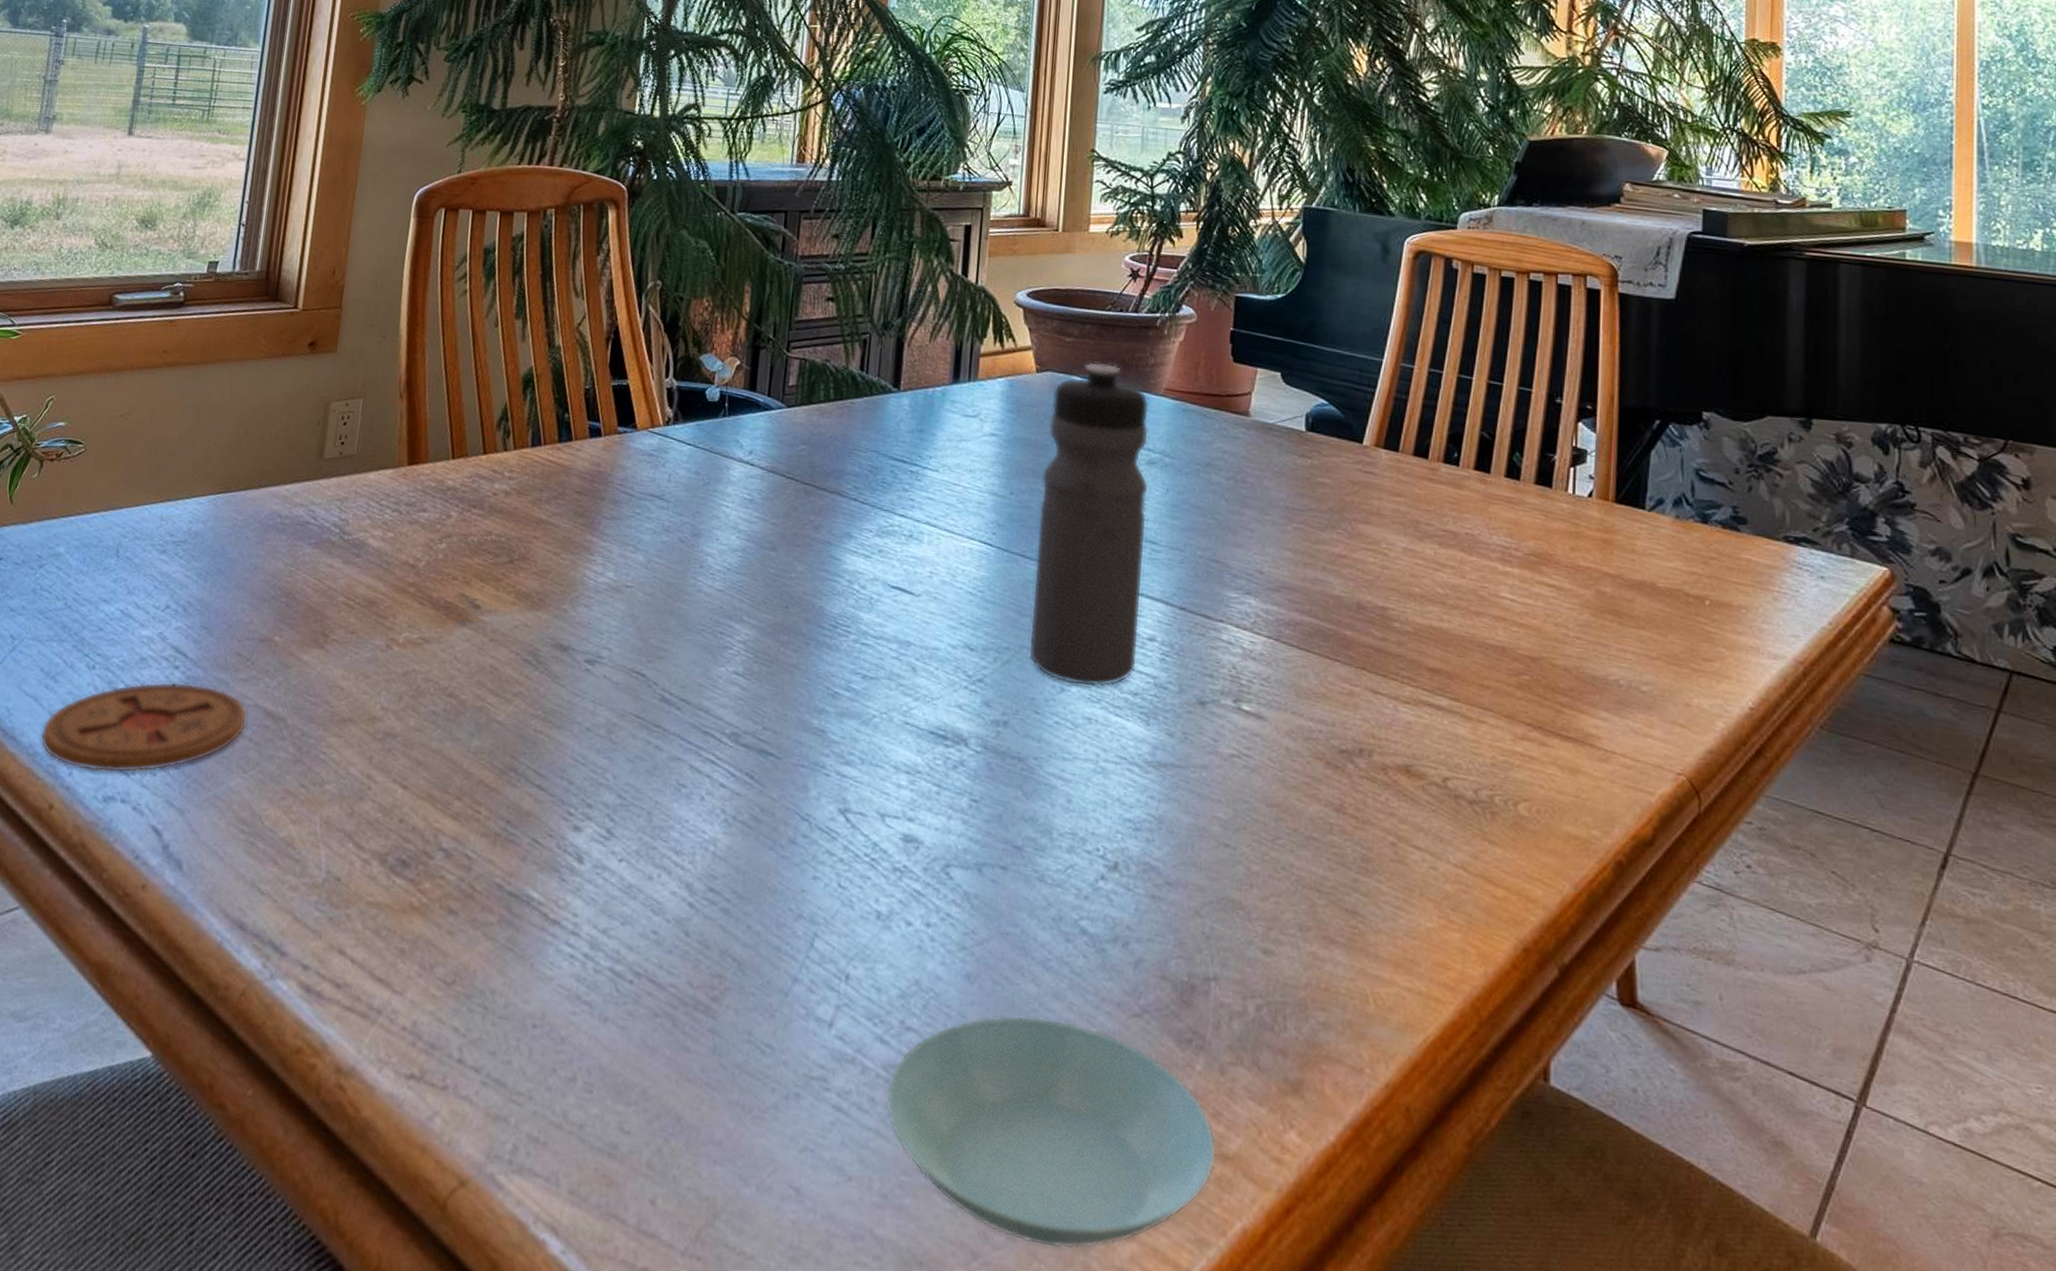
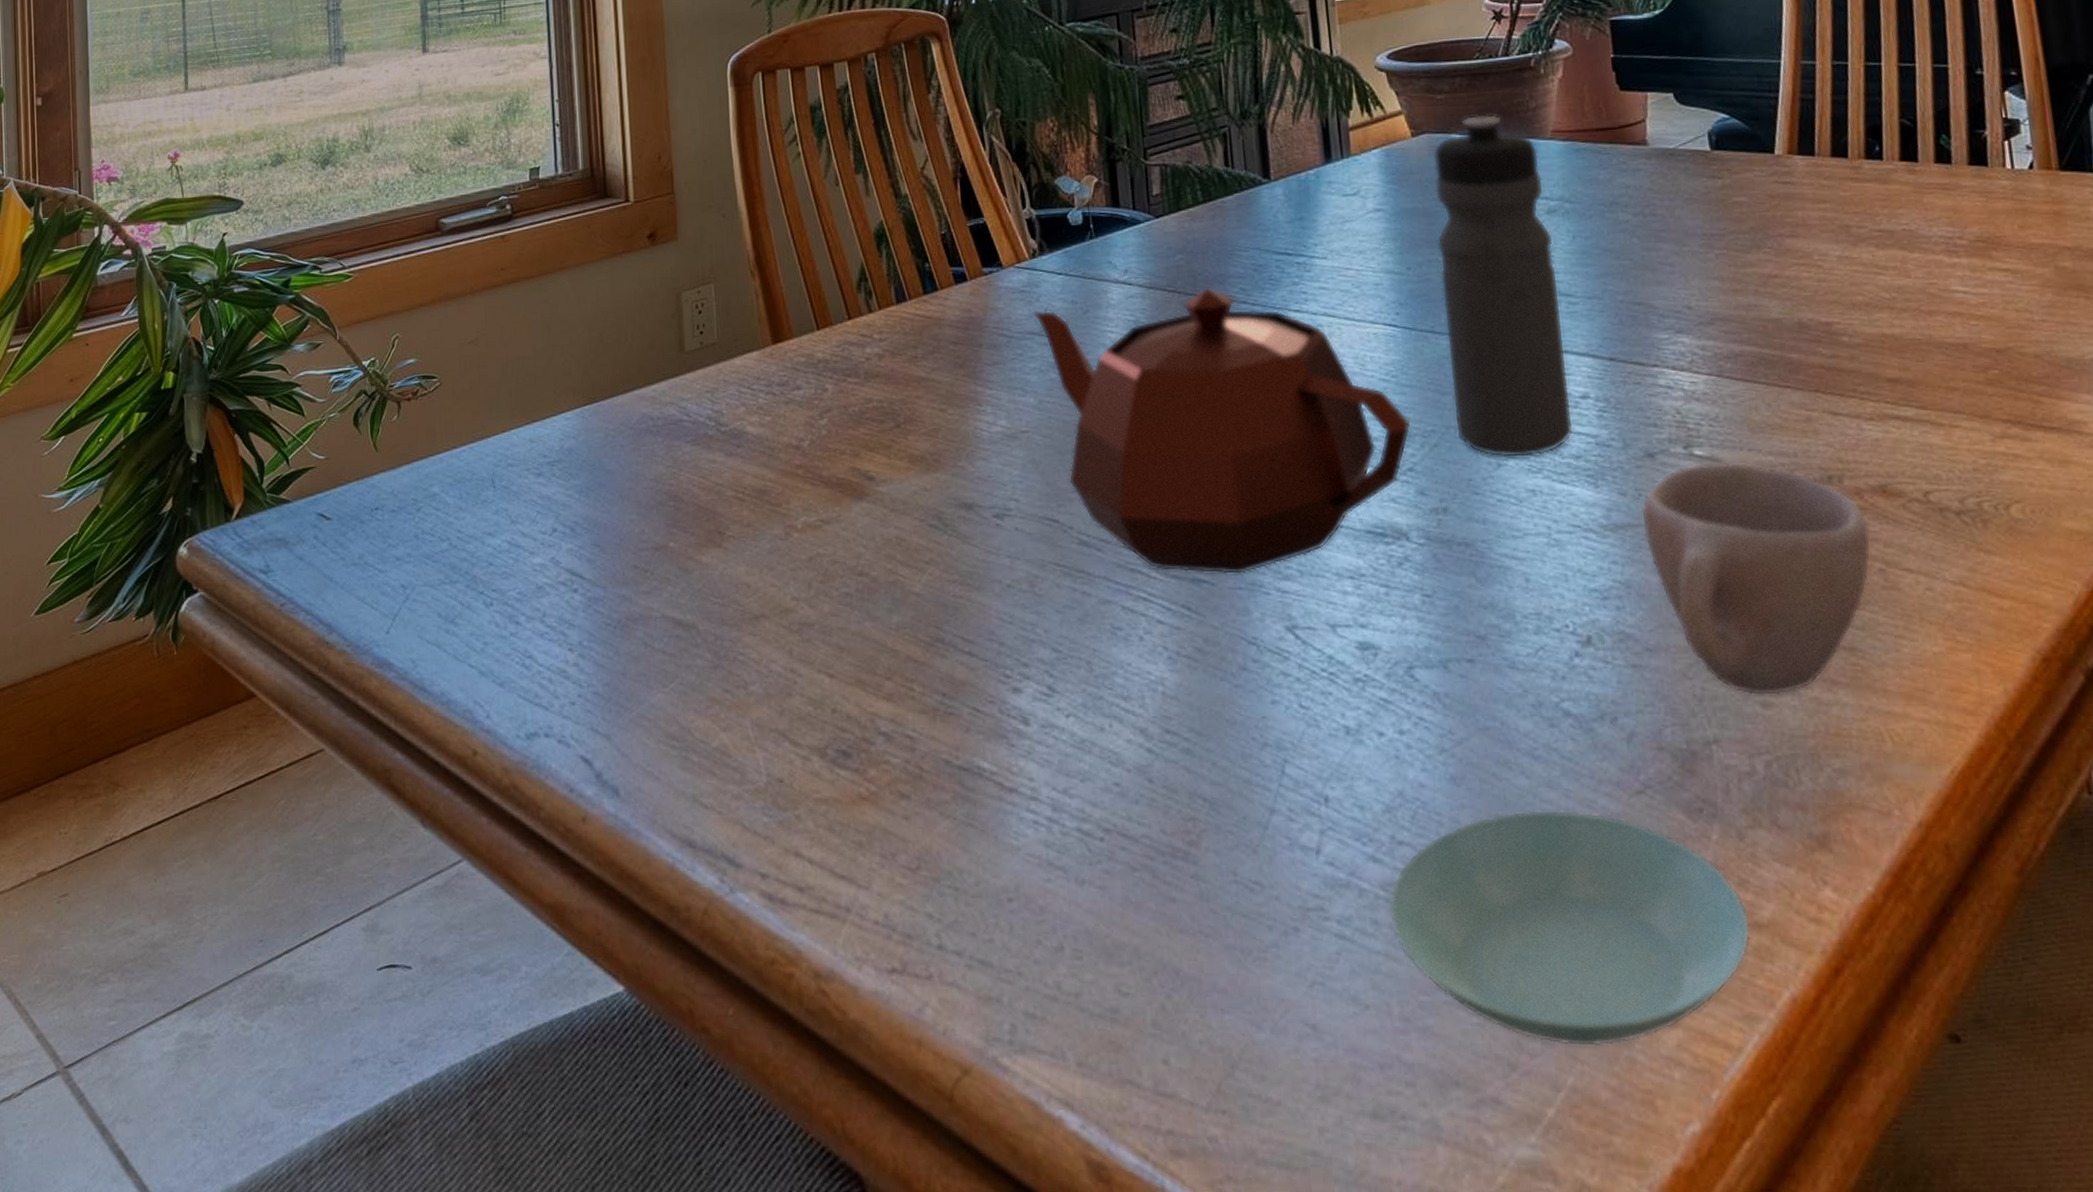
coaster: present [40,681,248,773] -> none [450,604,657,710]
teapot: none [655,474,988,754] -> present [1031,288,1411,575]
cup: none [1183,717,1389,945] -> present [1641,461,1872,696]

